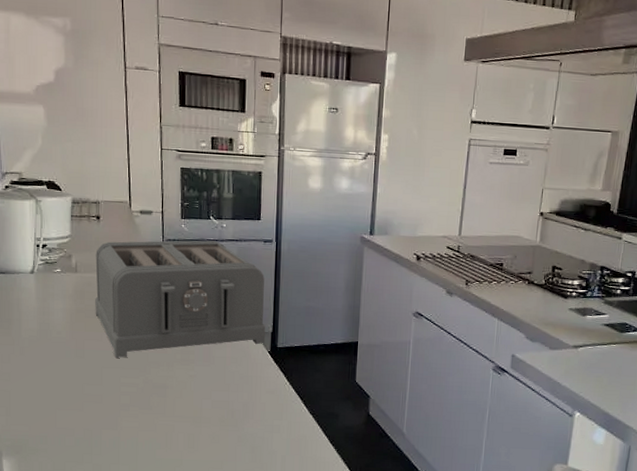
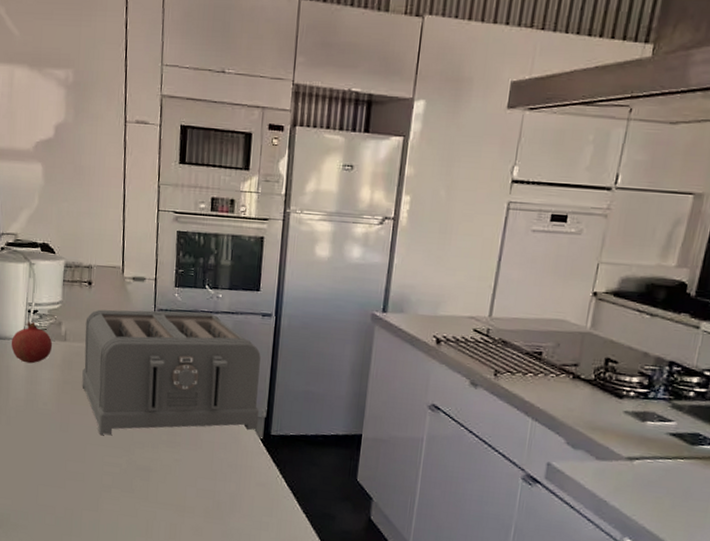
fruit: none [20,255,64,295] -> present [11,321,53,364]

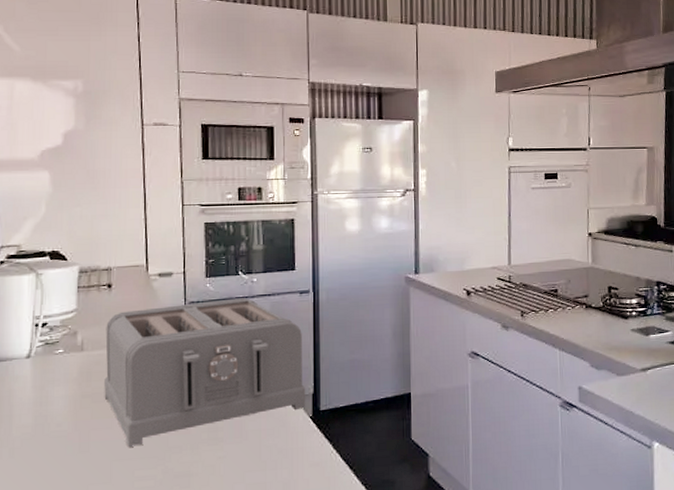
fruit: present [11,321,53,364] -> none [13,335,67,383]

